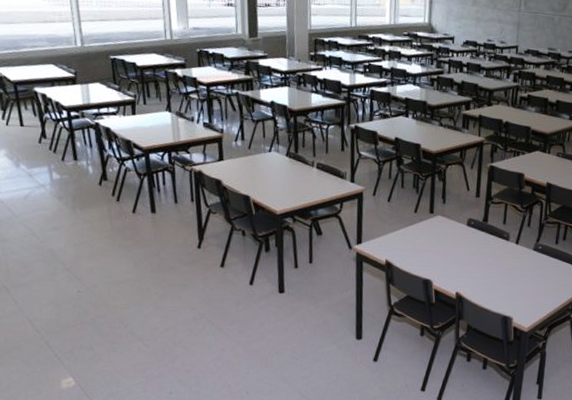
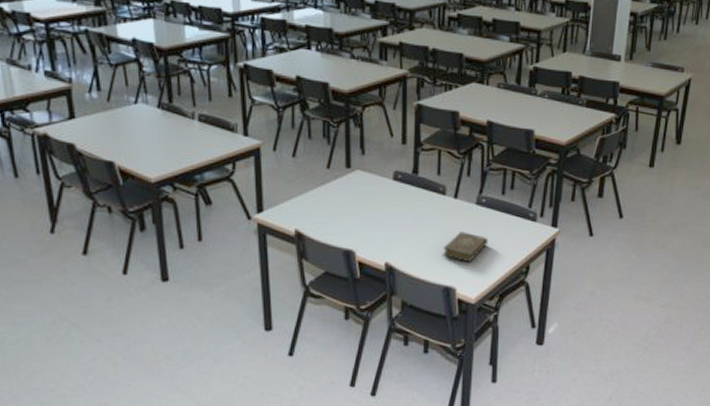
book: none [504,272,542,298] -> present [443,232,488,263]

